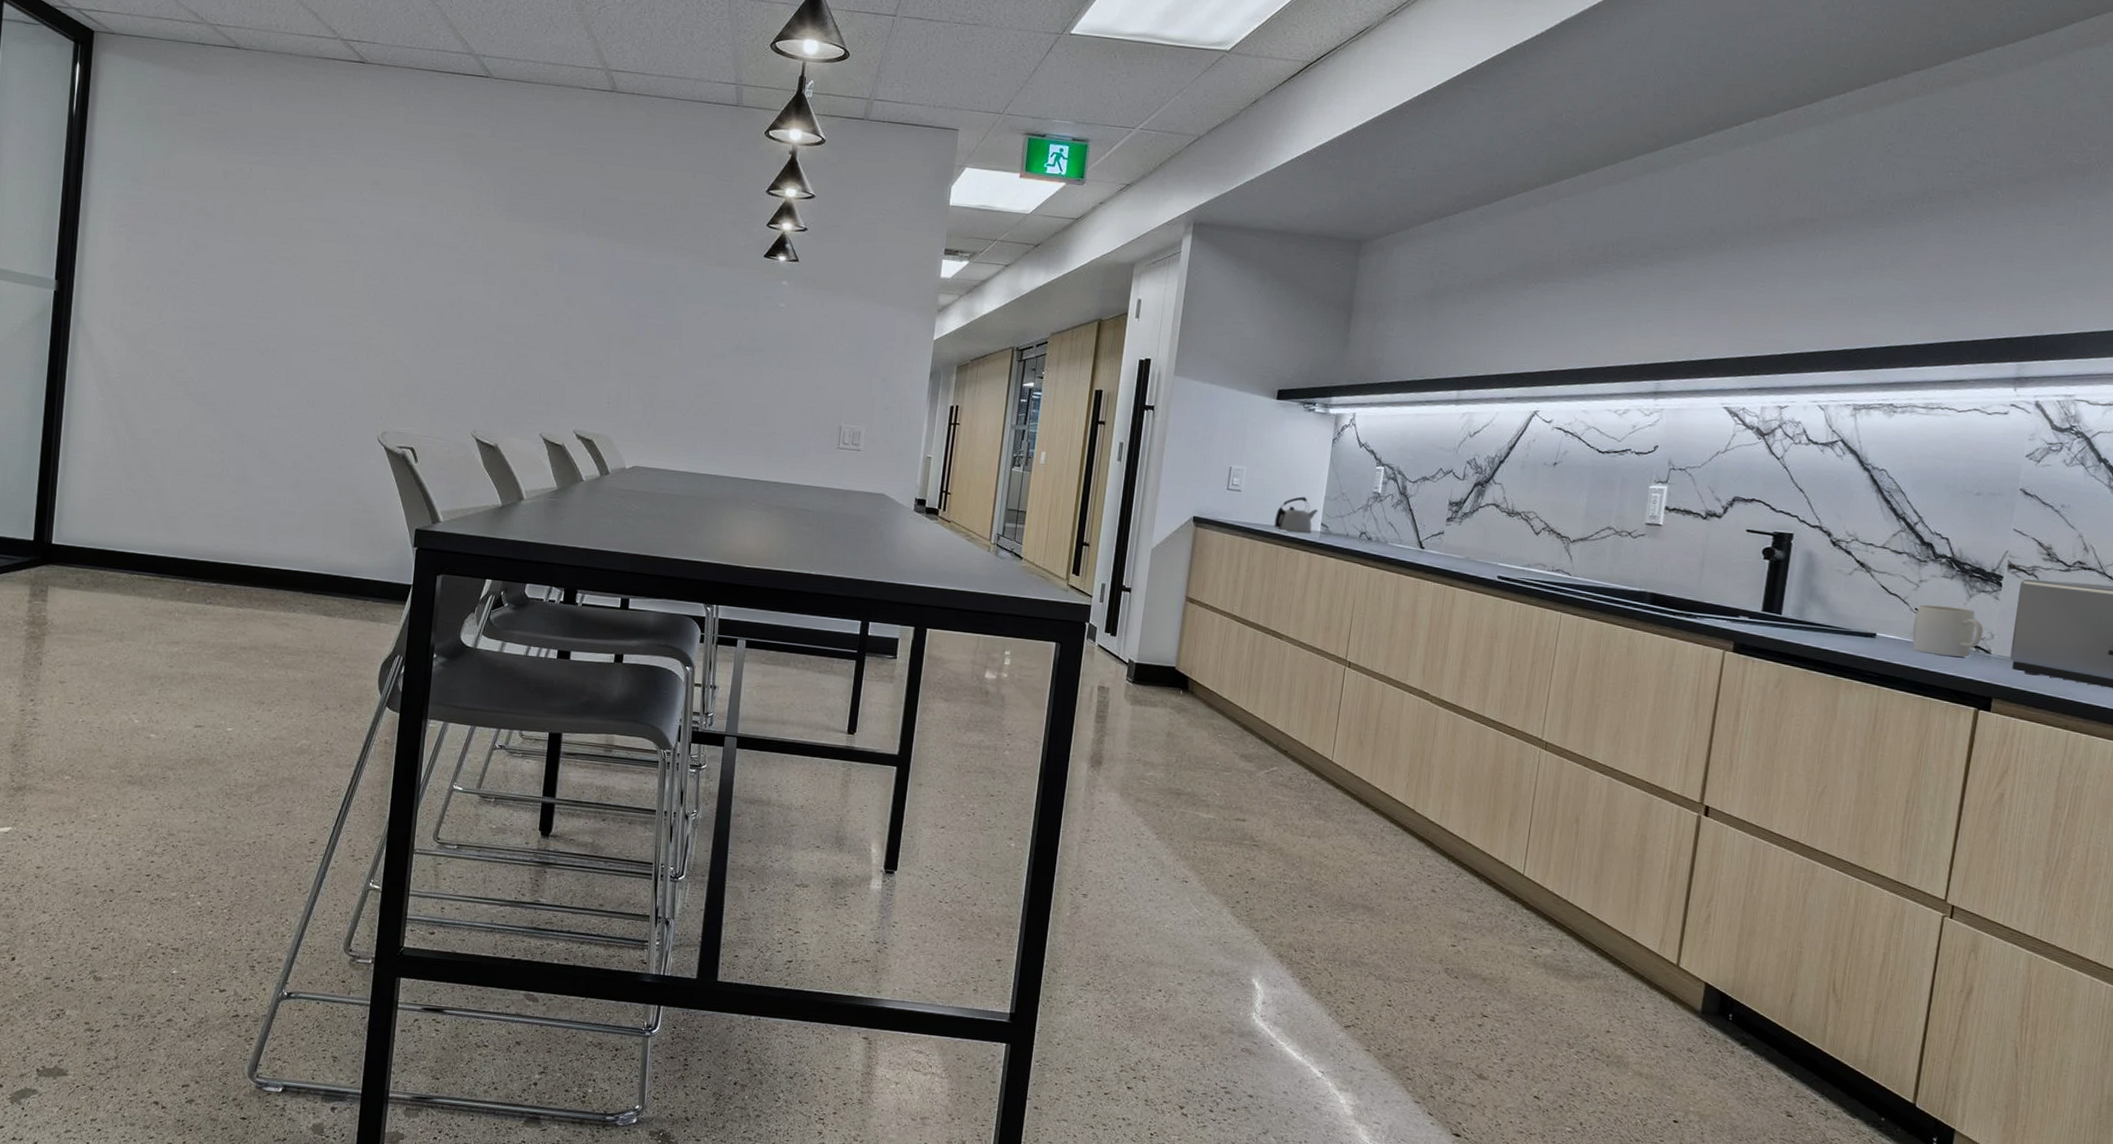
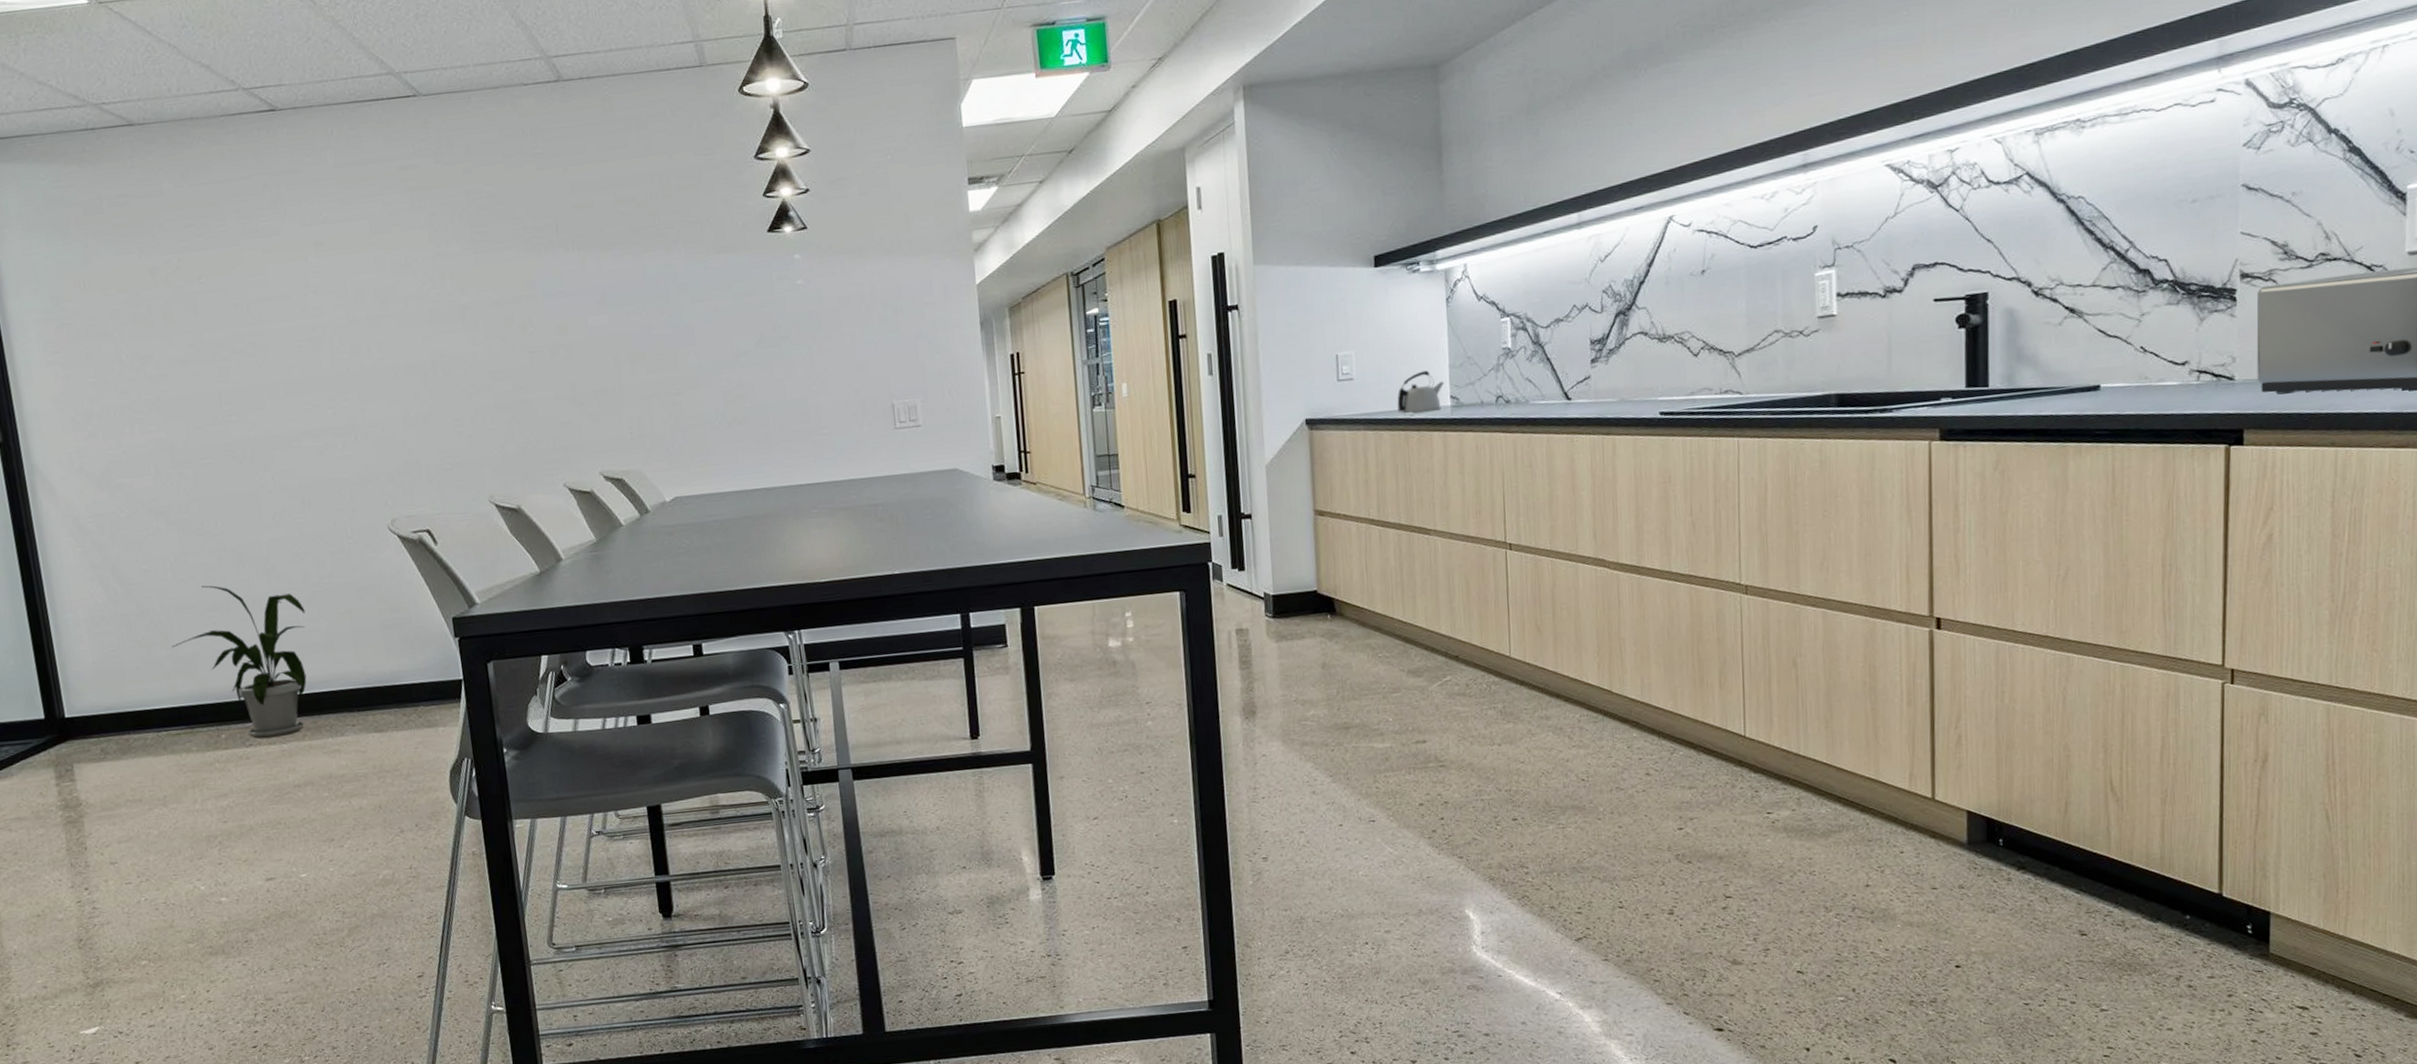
house plant: none [162,454,288,602] -> present [172,585,307,740]
mug: present [1912,604,1984,657] -> none [2140,334,2223,396]

